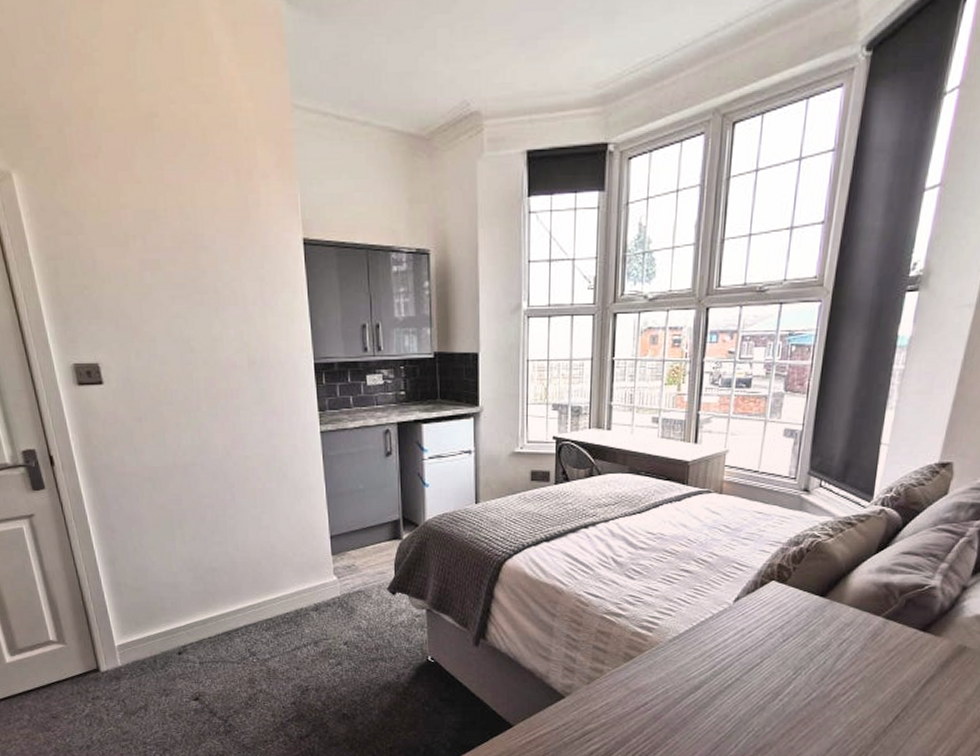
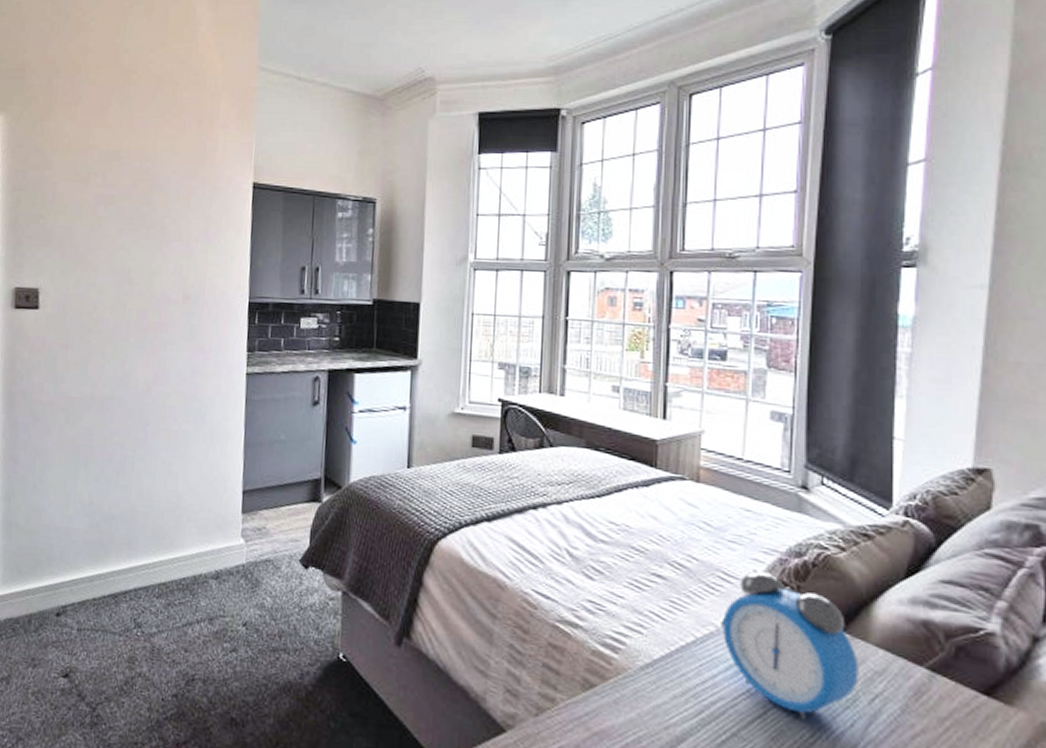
alarm clock: none [733,558,834,664] -> present [723,569,859,721]

